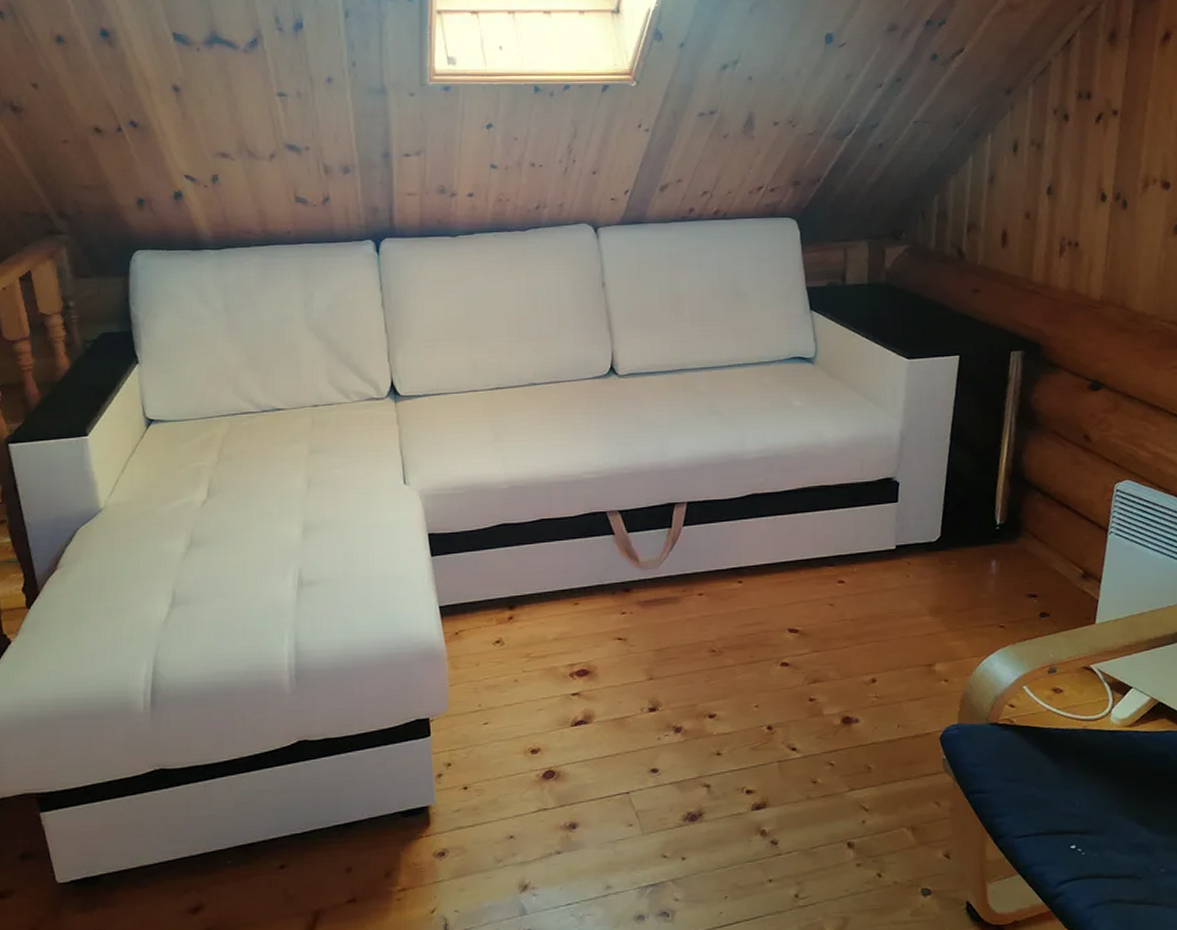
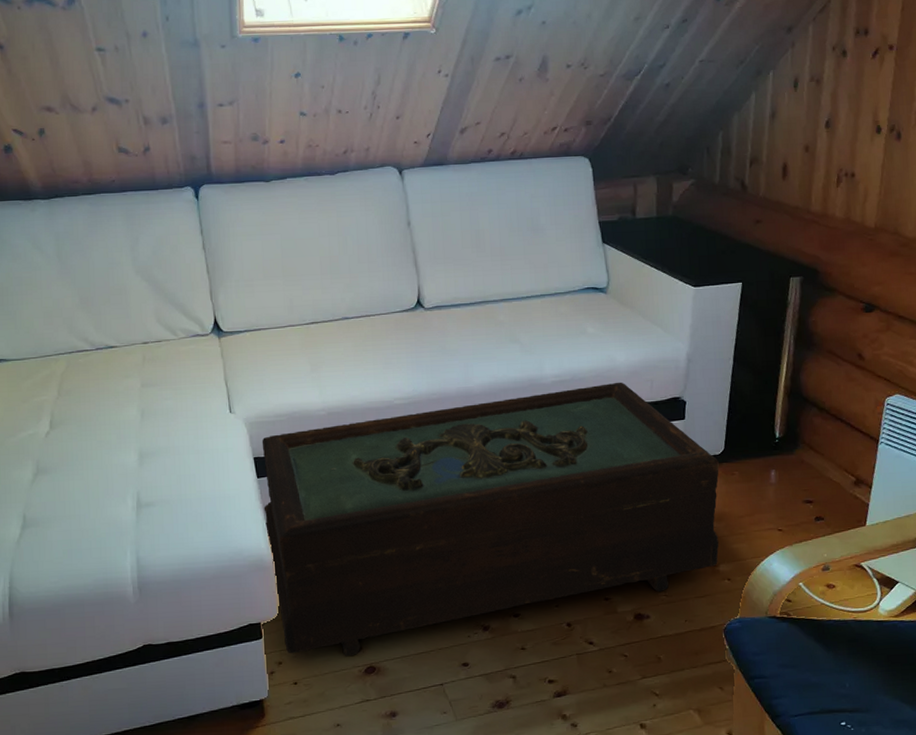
coffee table: none [437,459,936,759] -> present [261,382,720,657]

